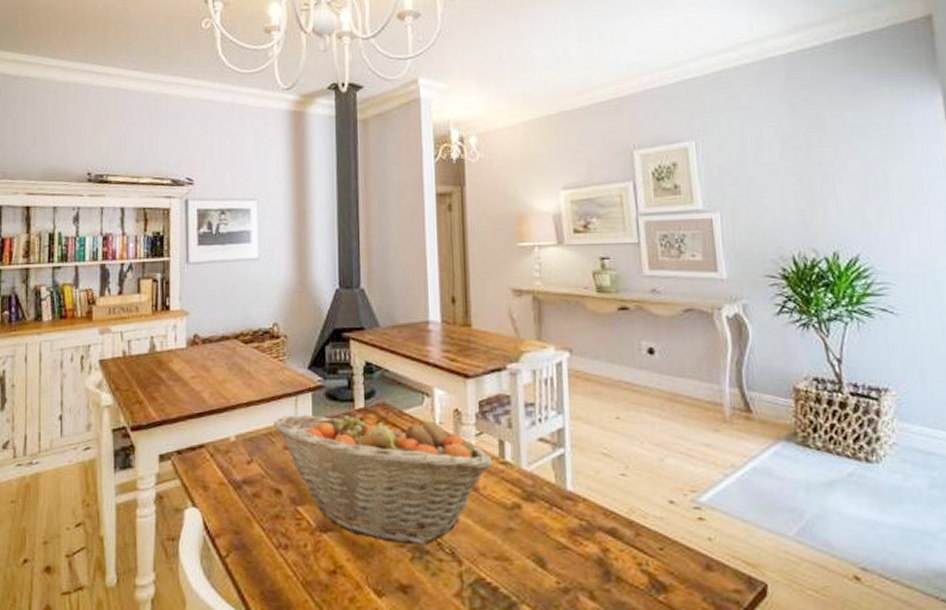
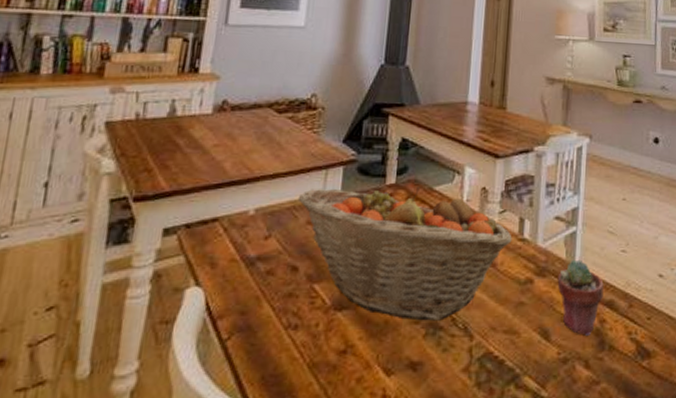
potted succulent: none [548,484,603,565] -> present [557,259,604,335]

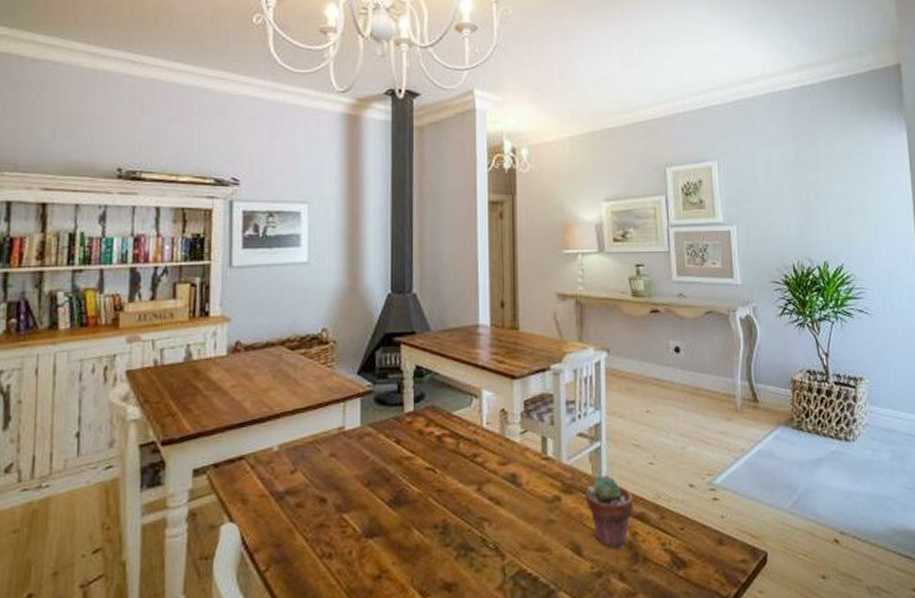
fruit basket: present [299,187,512,321] -> none [320,413,536,543]

